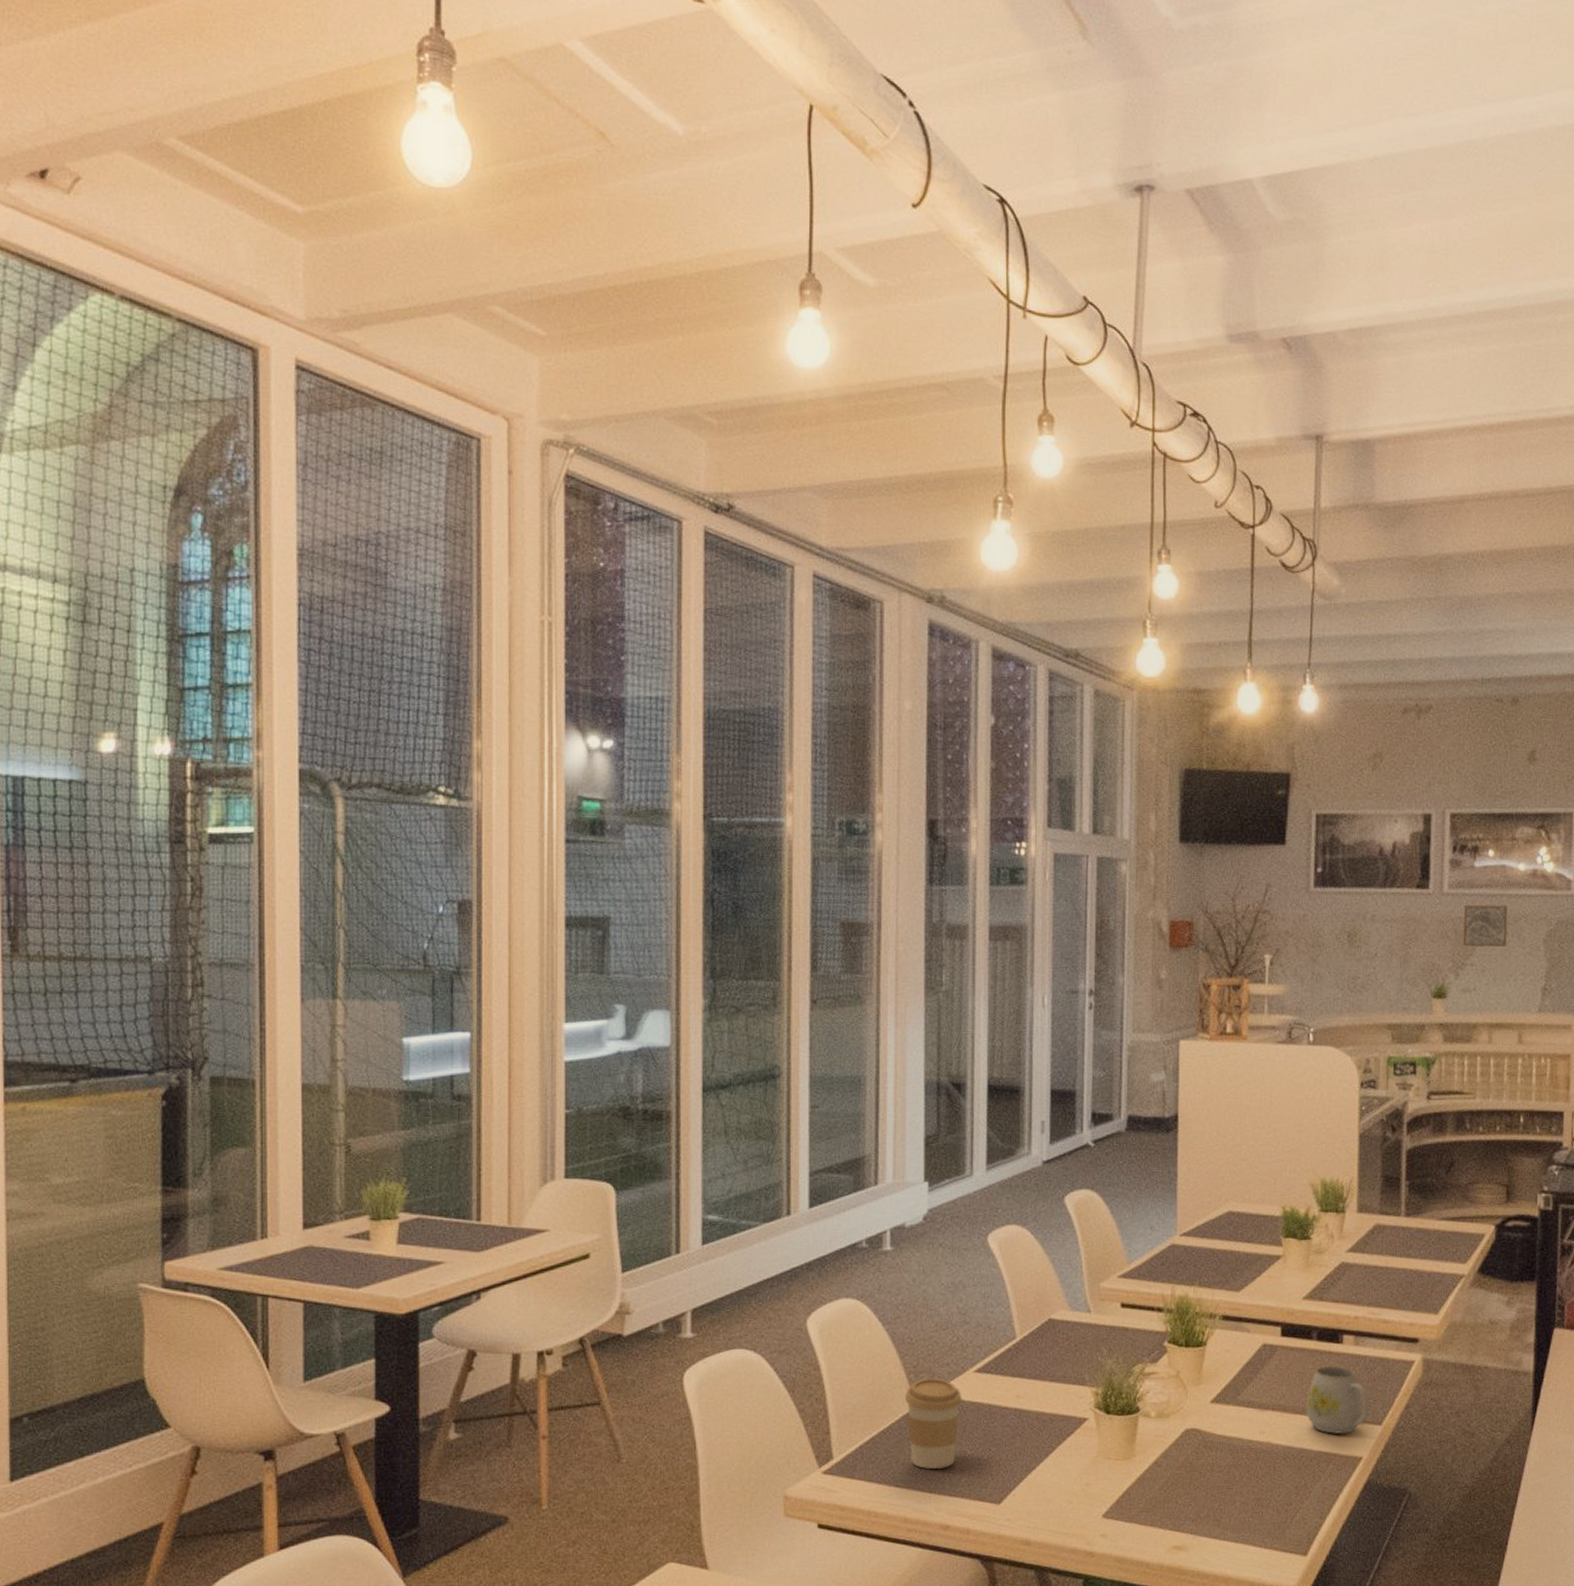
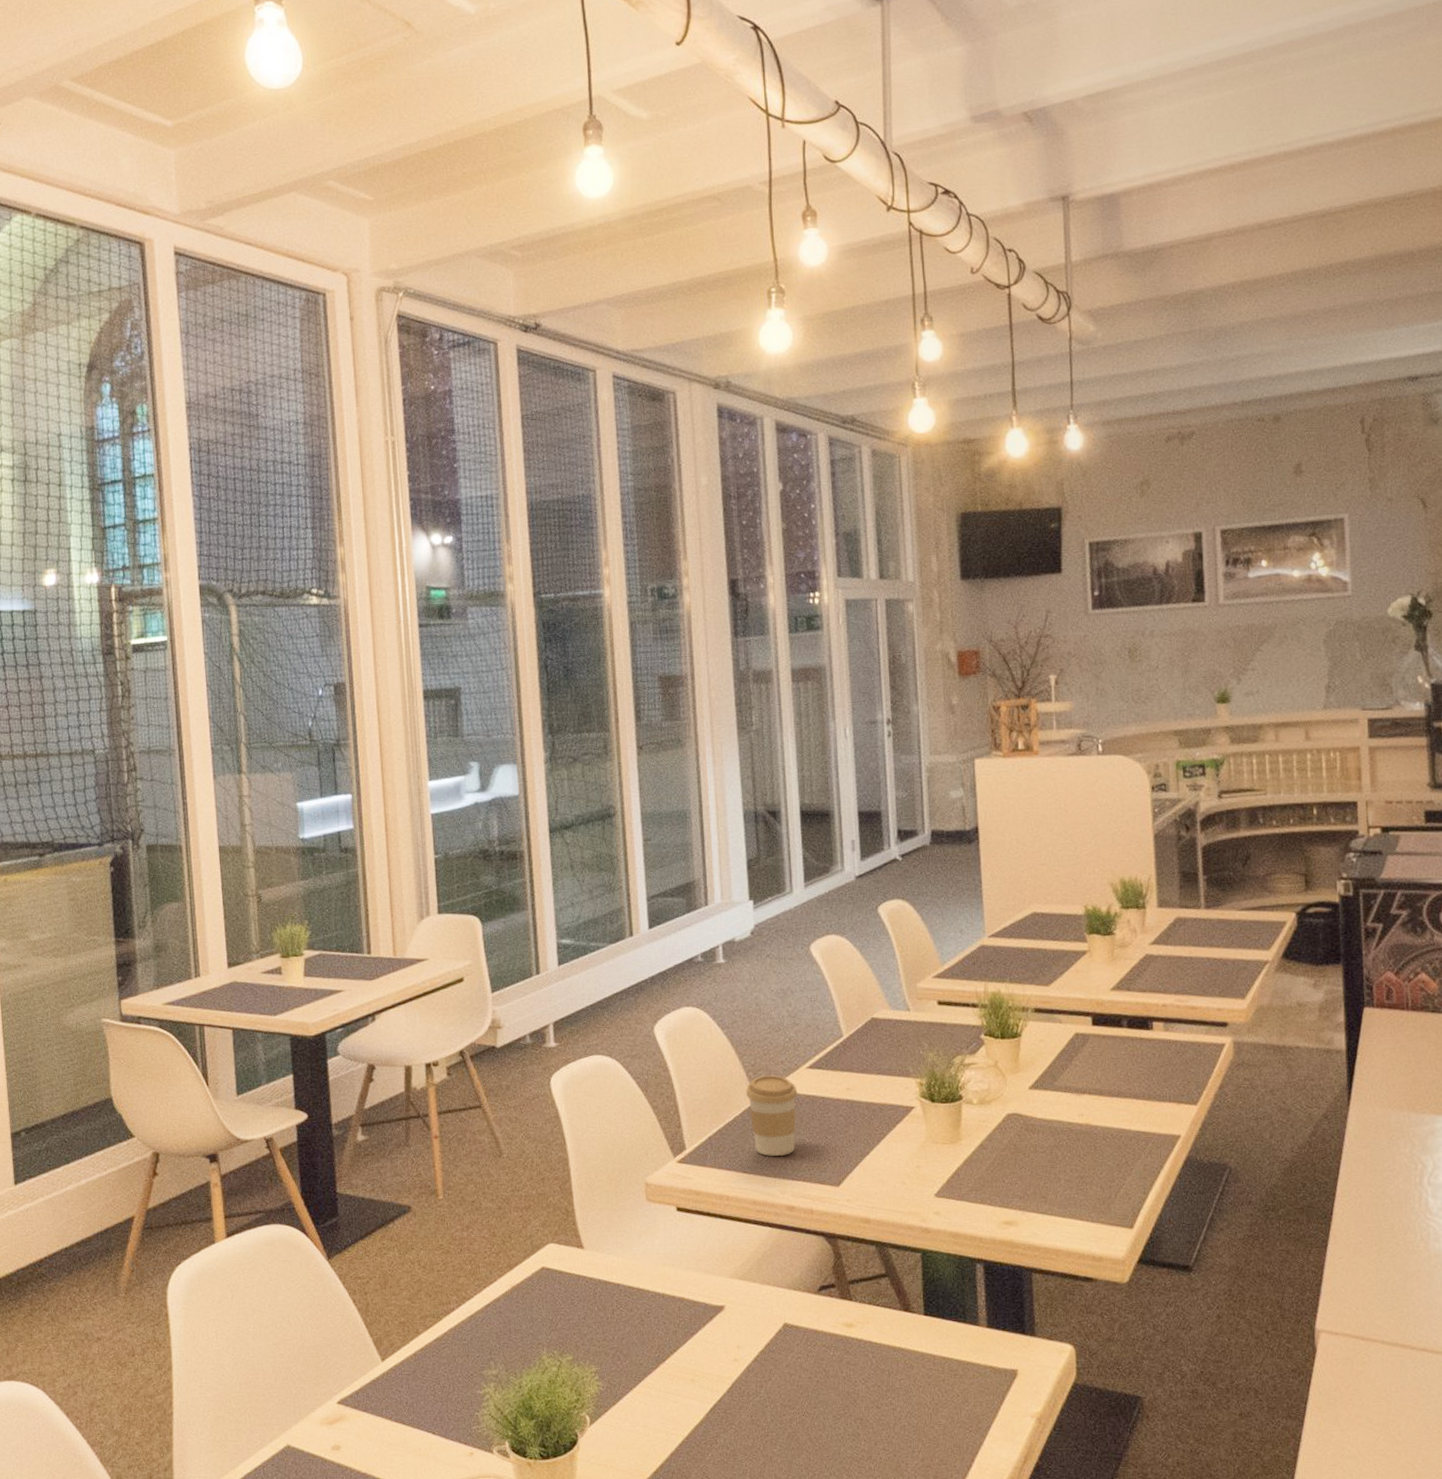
mug: present [1306,1366,1370,1435] -> none [1121,1051,1184,1115]
wall art: present [1463,904,1508,947] -> none [1241,611,1287,652]

